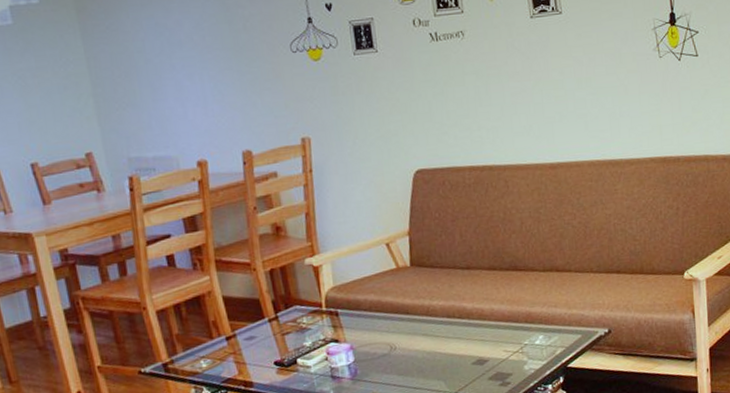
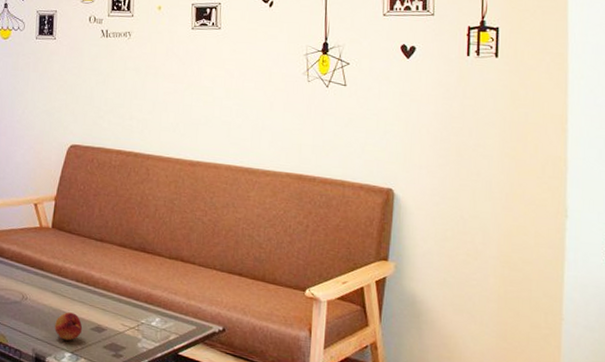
fruit: none [432,351,463,382] -> present [55,312,83,341]

